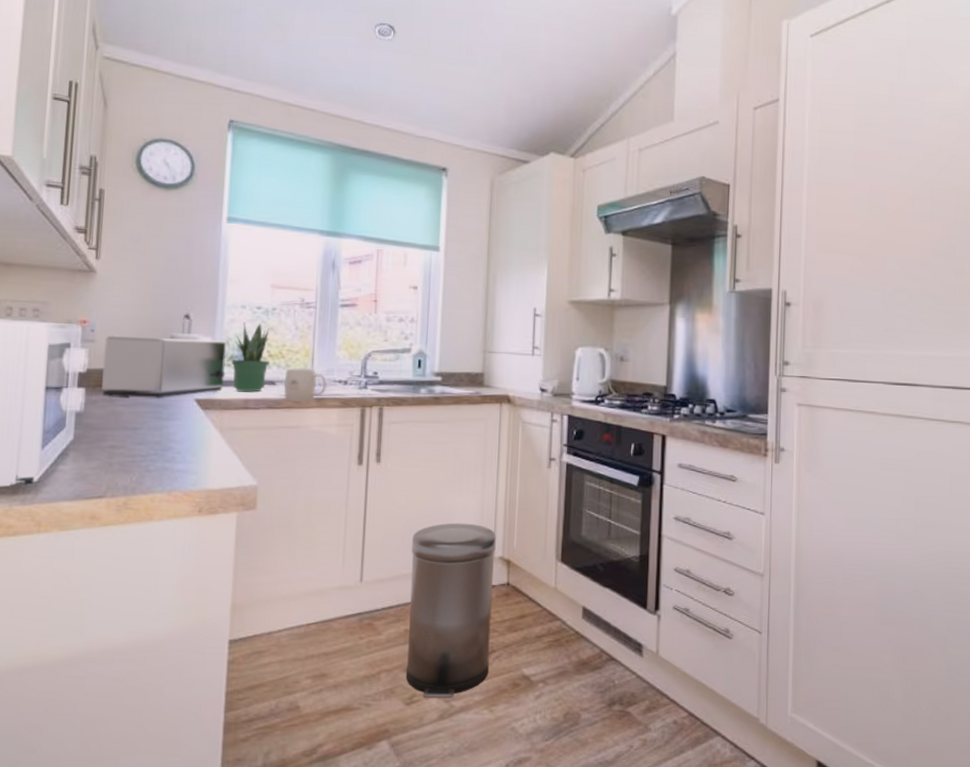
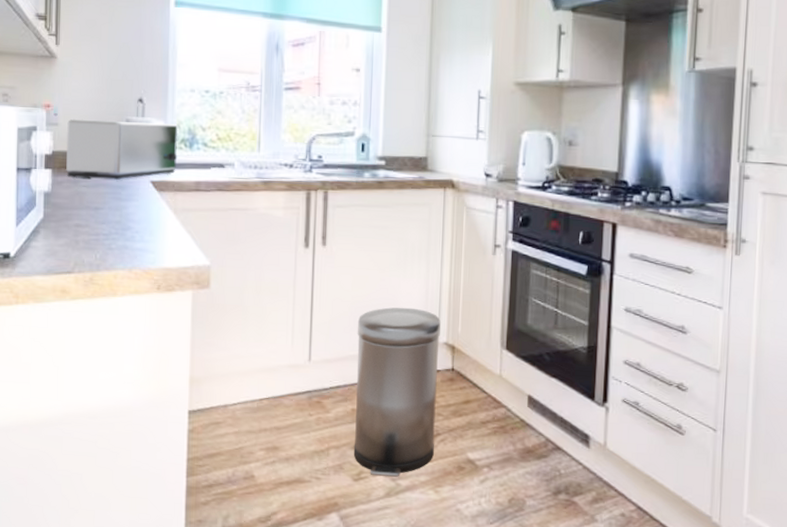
planter: present [231,322,269,392] -> none [182,105,218,175]
mug: present [283,367,327,403] -> none [232,150,273,185]

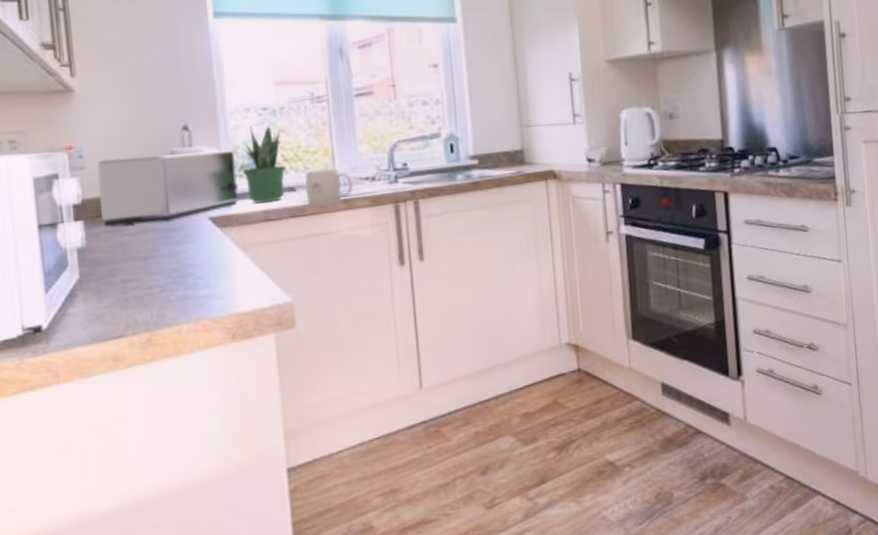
planter: none [182,105,218,175] -> present [242,125,286,204]
mug: none [232,150,273,185] -> present [305,167,353,208]
pedal bin: present [353,307,441,478] -> none [469,312,570,500]

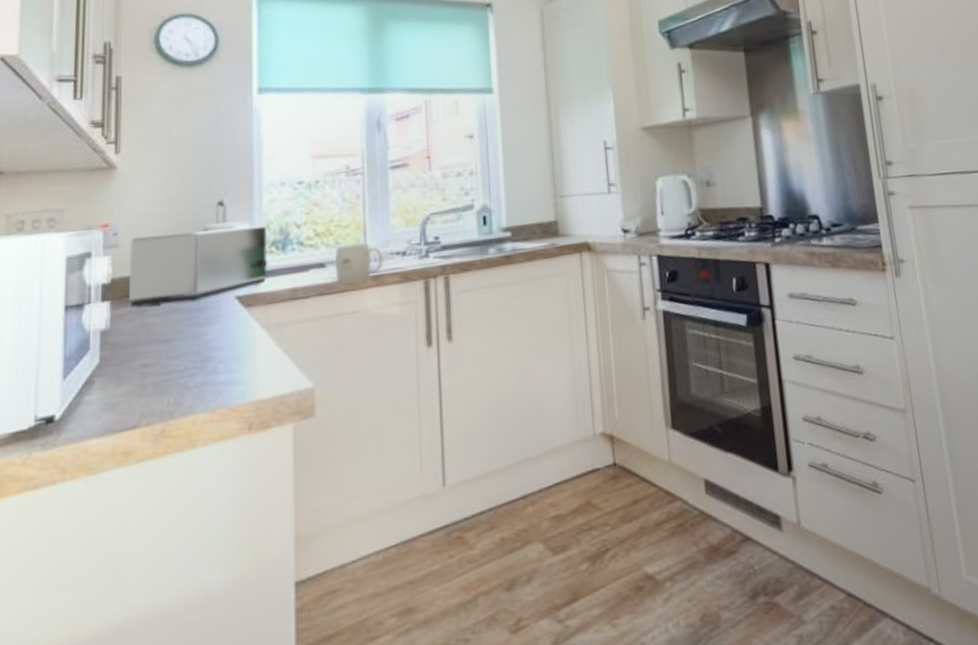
planter: present [242,125,286,204] -> none [273,199,317,281]

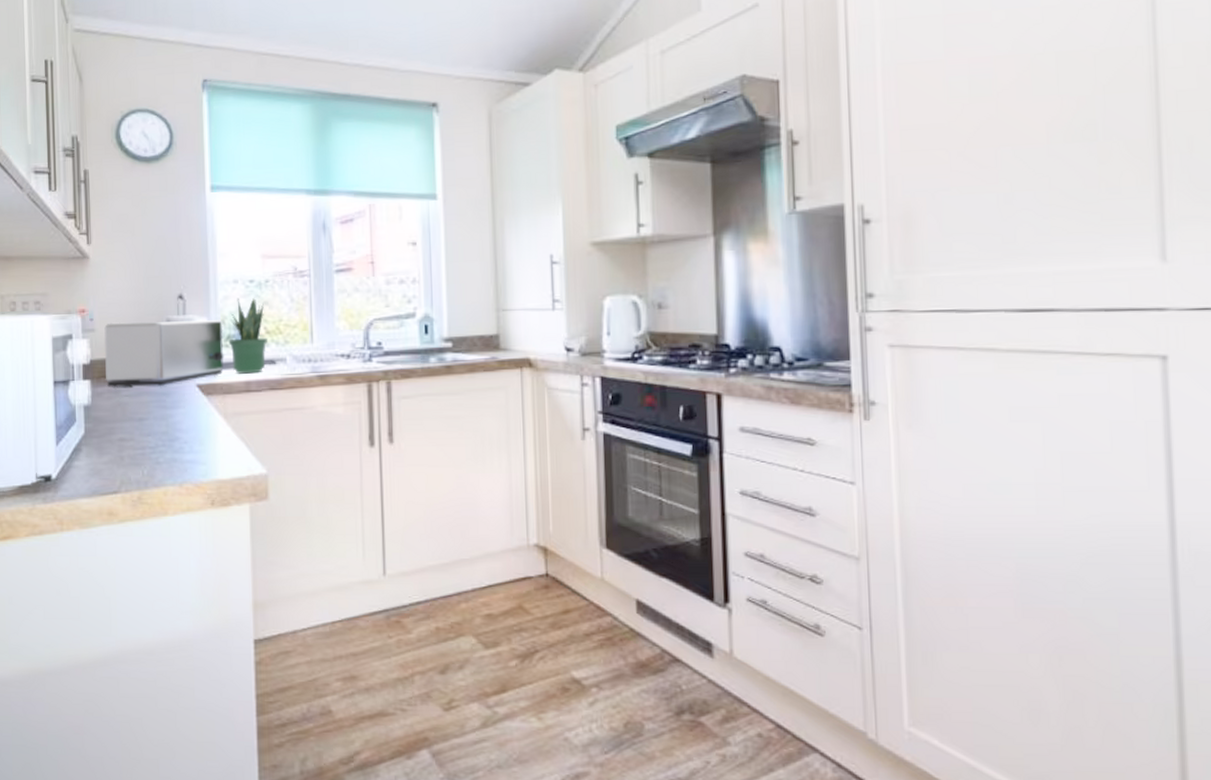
planter: none [273,199,317,281] -> present [228,297,267,374]
mug: present [335,242,383,285] -> none [284,342,329,382]

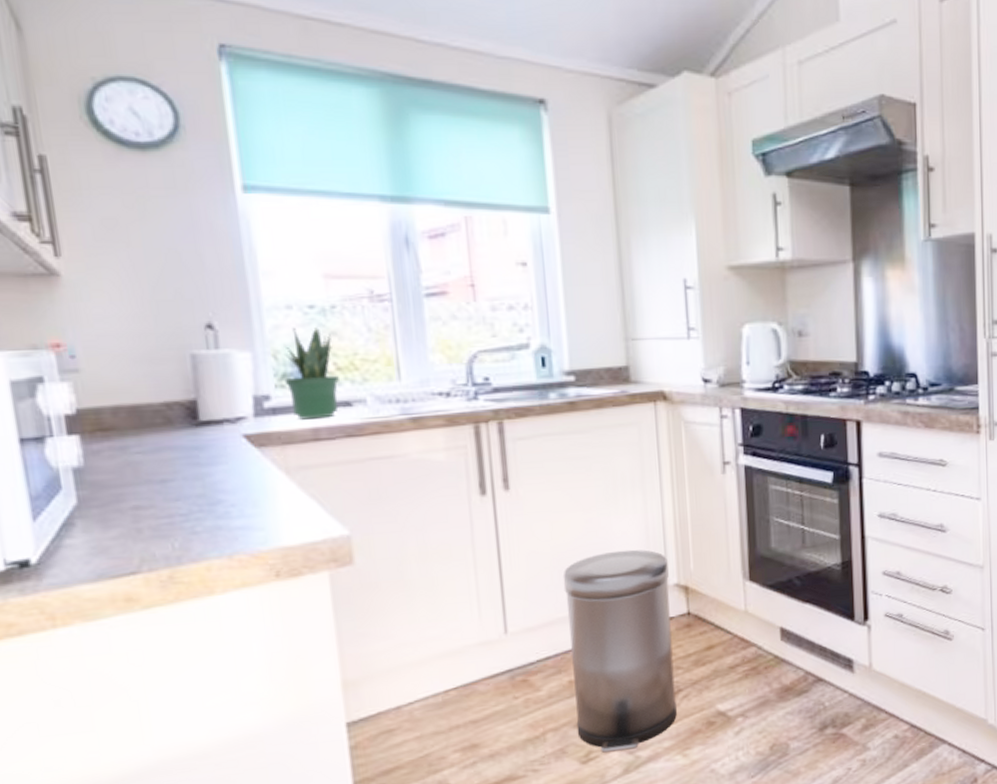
toaster: present [104,320,224,387] -> none [94,355,280,443]
pedal bin: none [434,507,533,705] -> present [562,549,677,754]

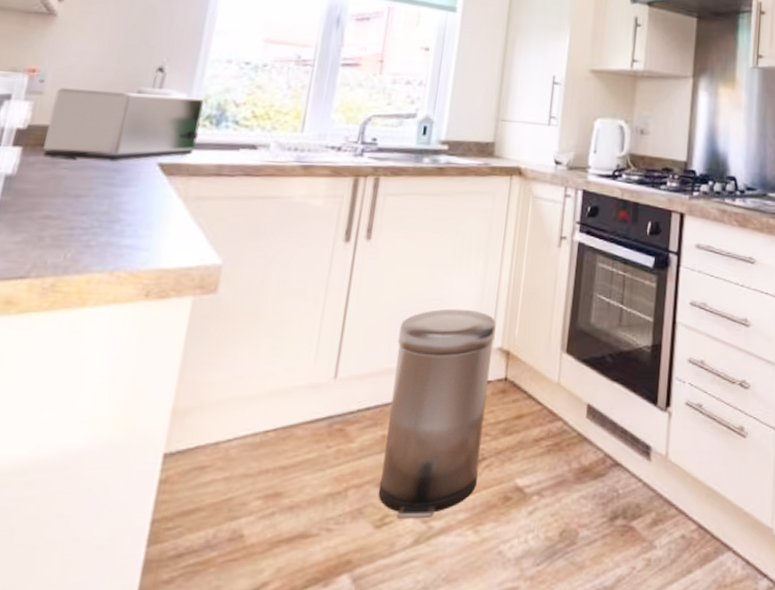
toaster: none [94,355,280,443] -> present [42,87,205,161]
planter: present [284,326,339,420] -> none [206,78,257,157]

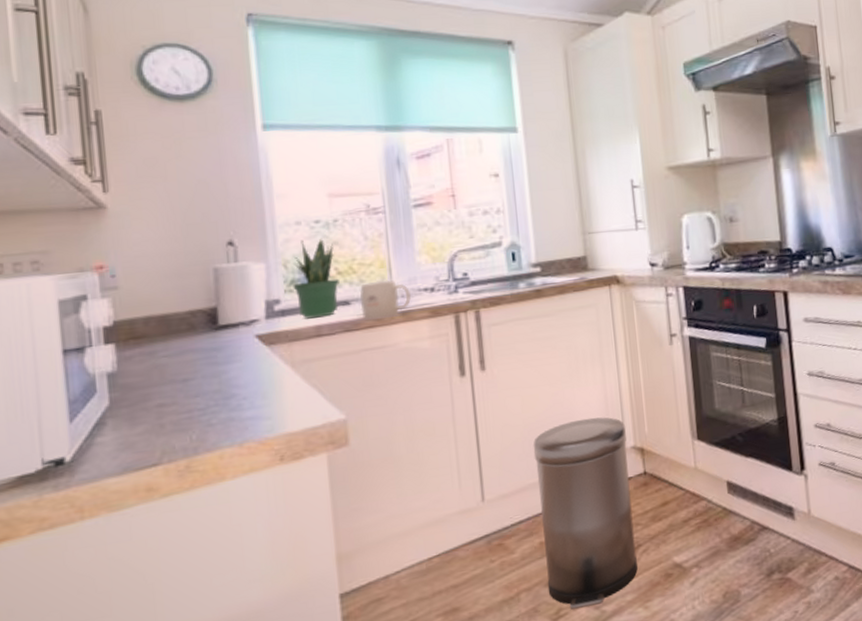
toaster: present [42,87,205,161] -> none [131,264,288,349]
planter: none [206,78,257,157] -> present [293,238,339,319]
mug: none [265,130,318,170] -> present [360,279,411,321]

